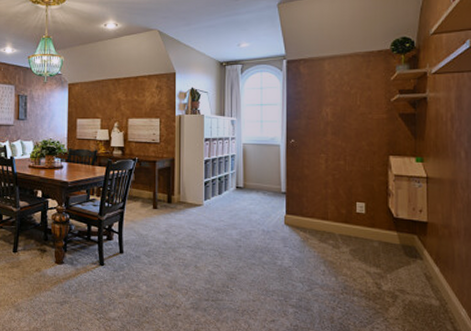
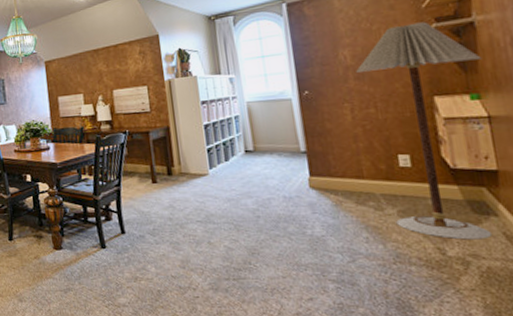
floor lamp: none [334,92,428,278] -> present [356,22,493,240]

